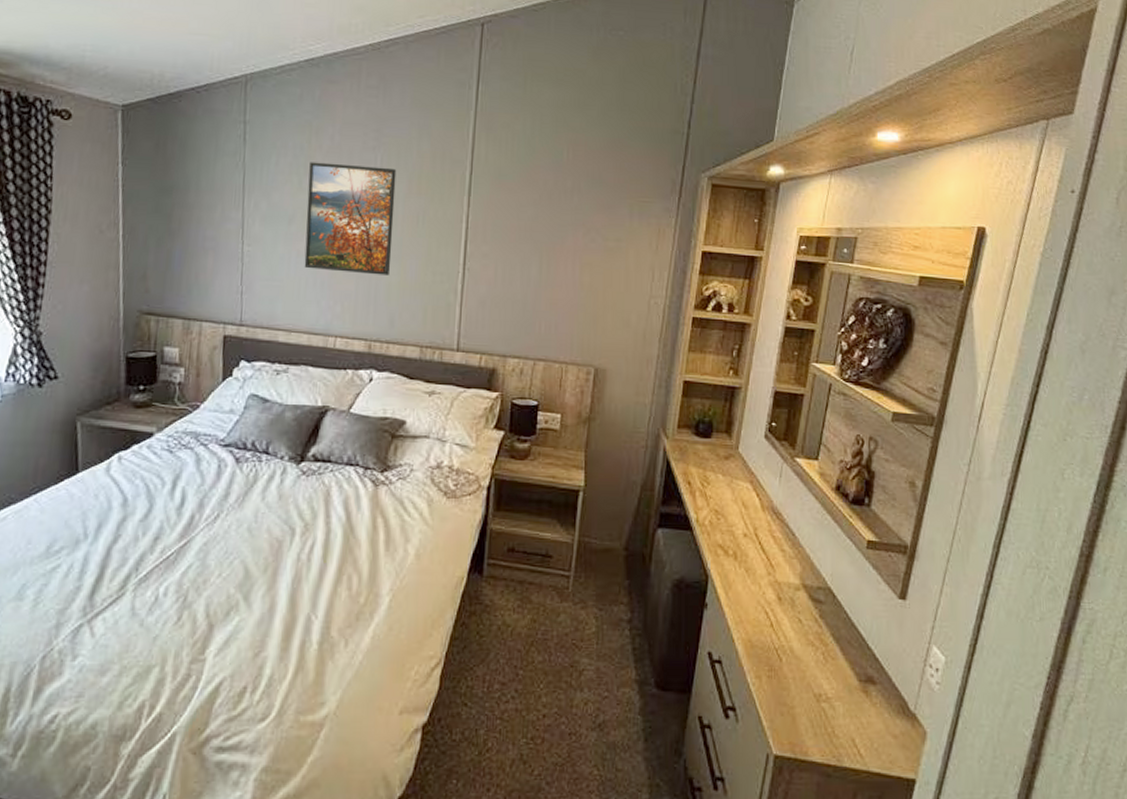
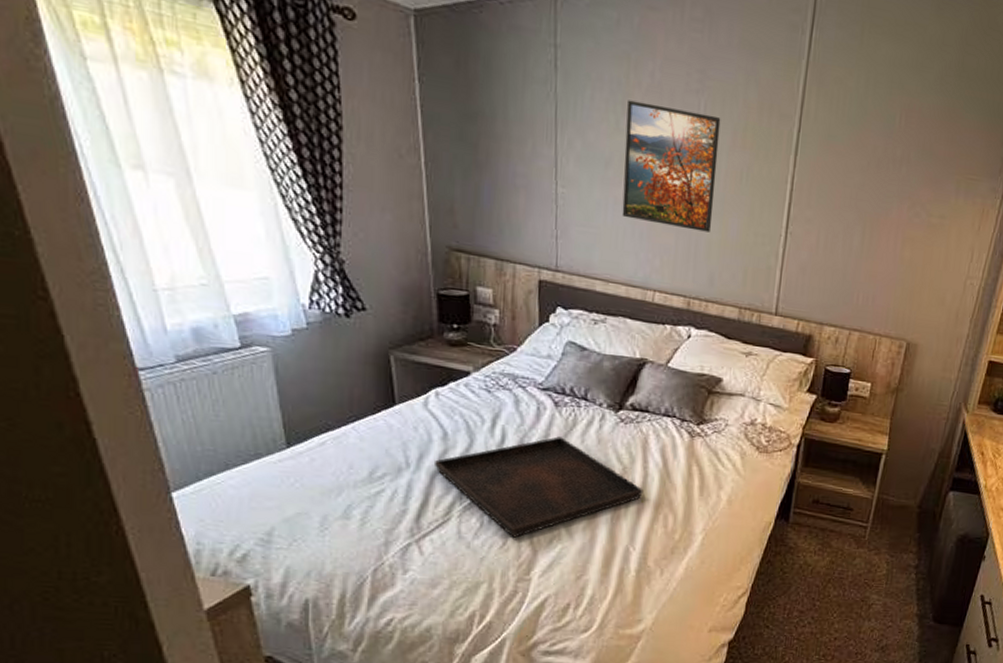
serving tray: none [112,495,326,611] -> present [435,436,643,538]

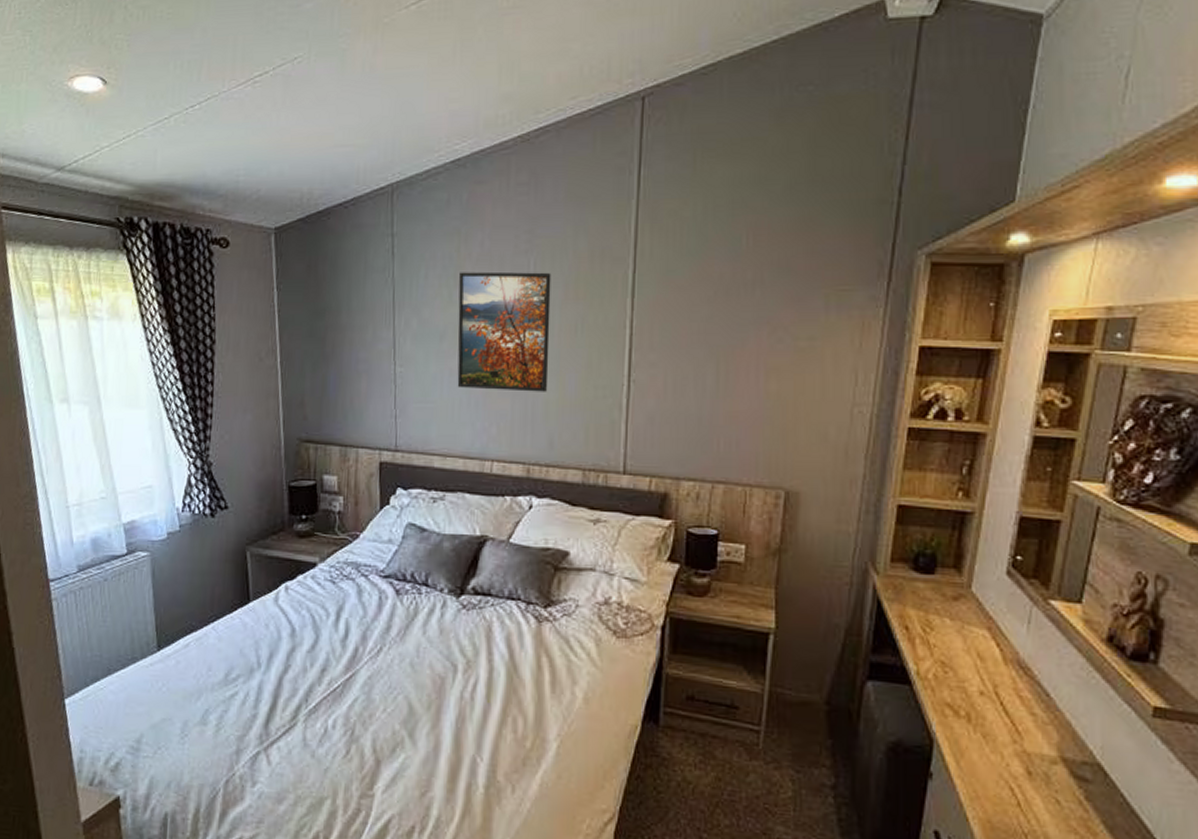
serving tray: present [435,436,643,538] -> none [283,628,489,746]

